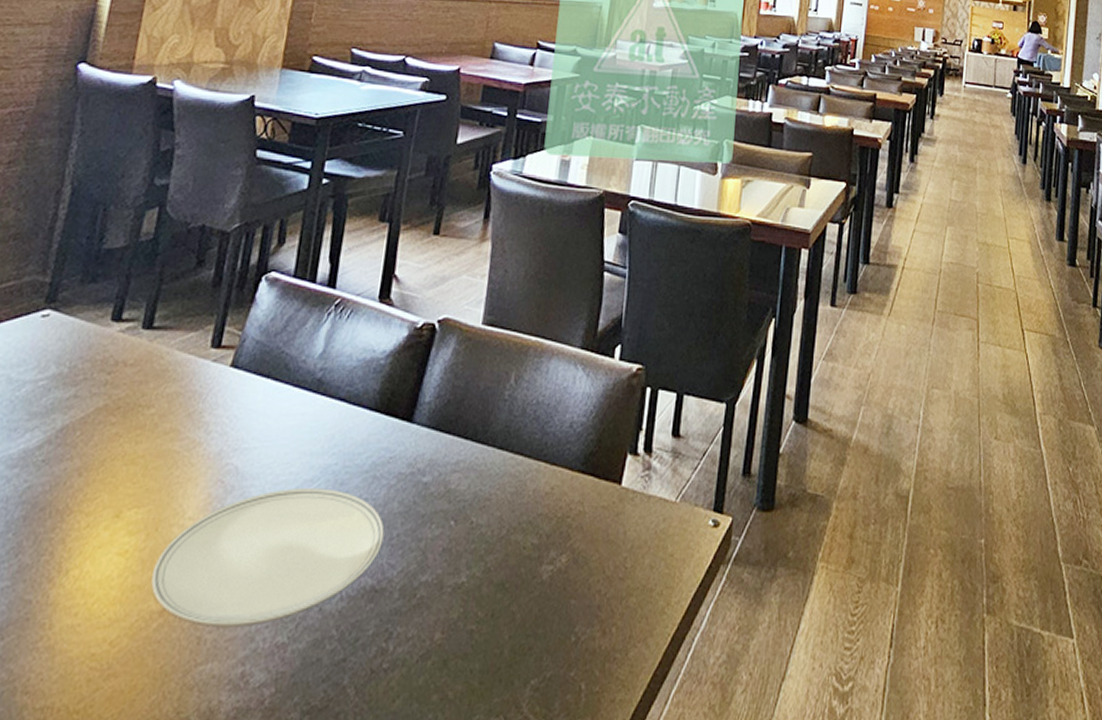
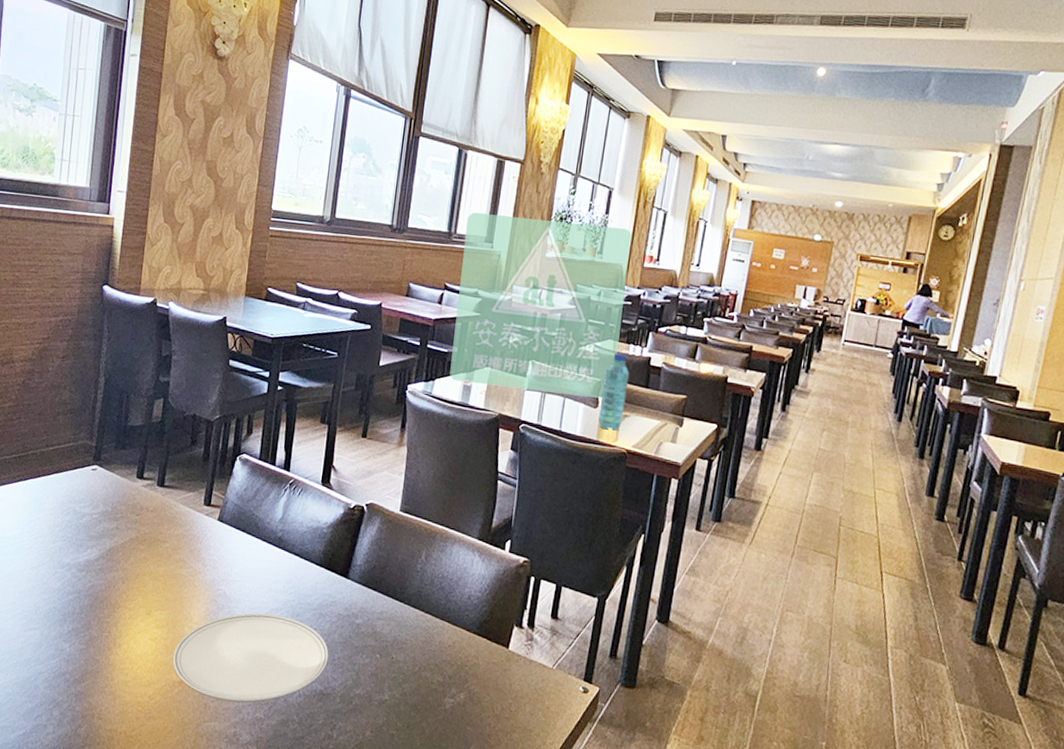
water bottle: none [718,110,751,199] -> present [598,353,630,431]

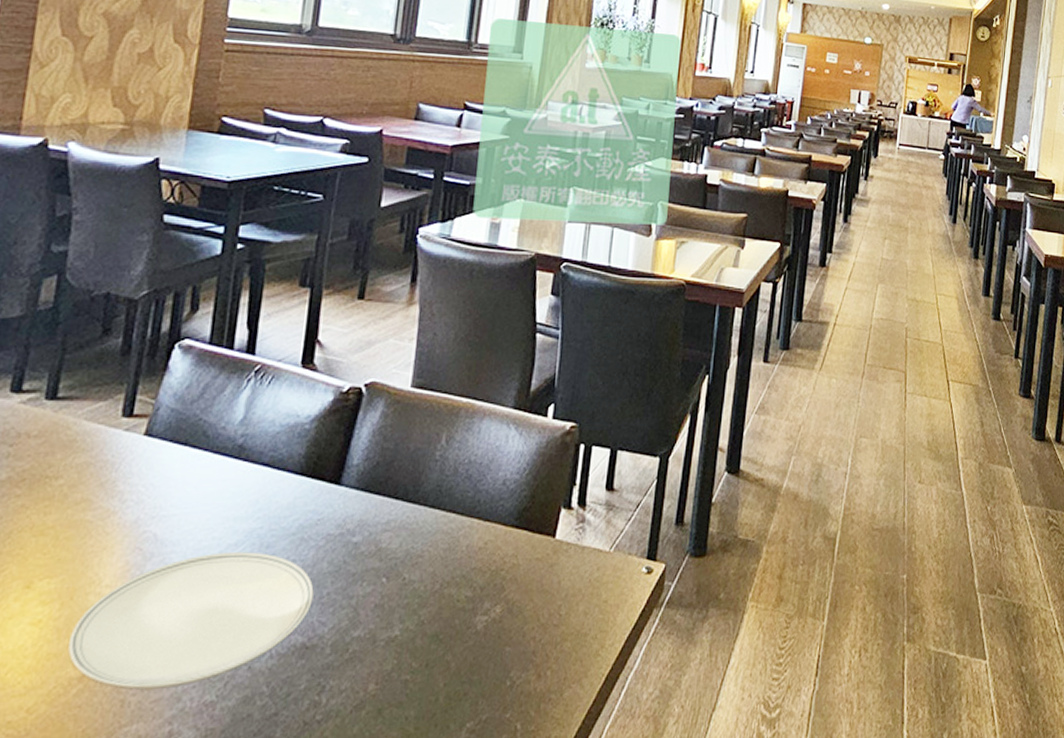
water bottle: present [598,353,630,431] -> none [652,172,685,260]

